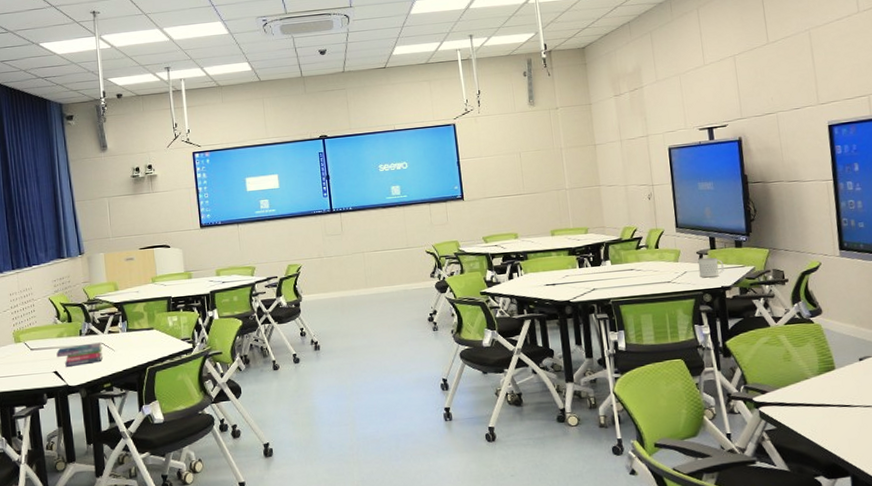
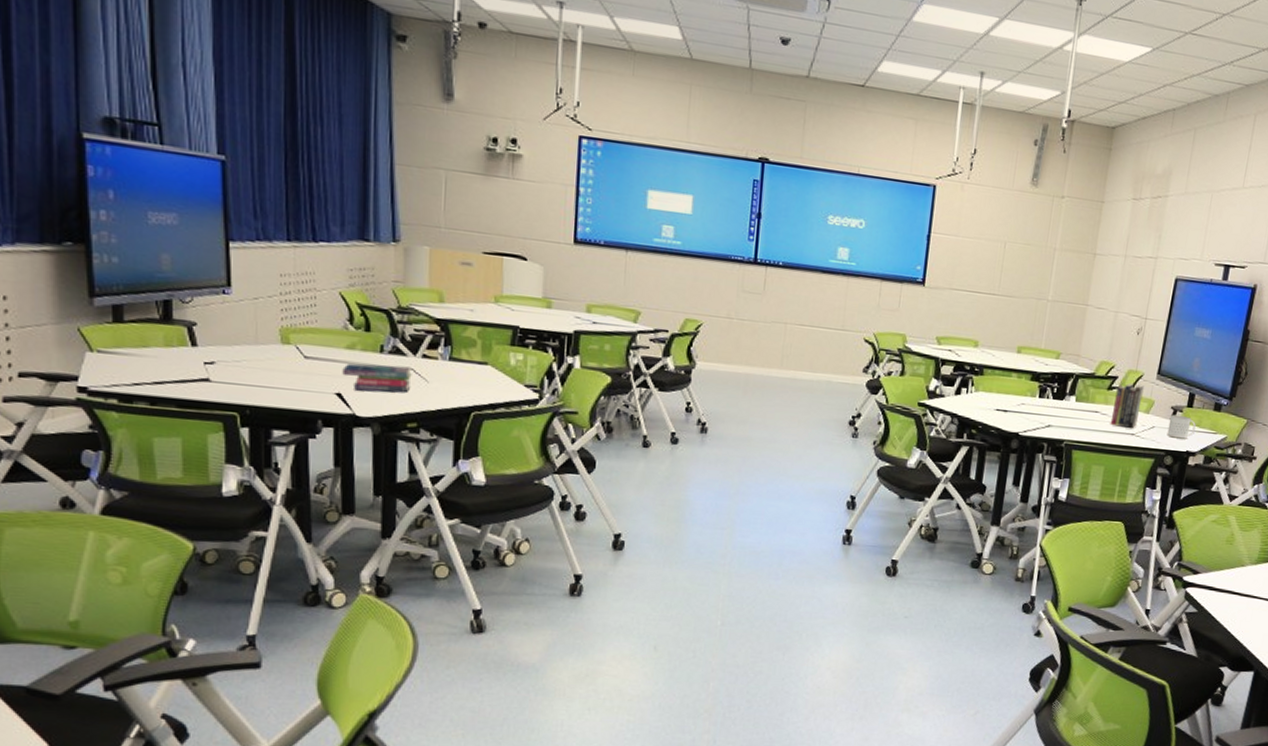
books: none [644,239,670,278] -> present [1110,382,1144,428]

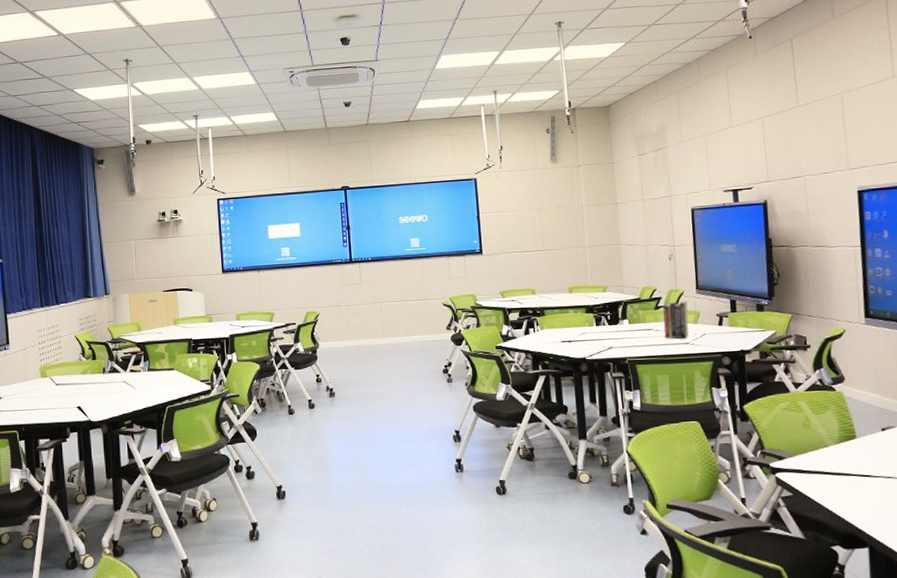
books: present [342,363,412,394] -> none [80,380,125,403]
mug: present [1167,414,1196,439] -> none [717,320,744,341]

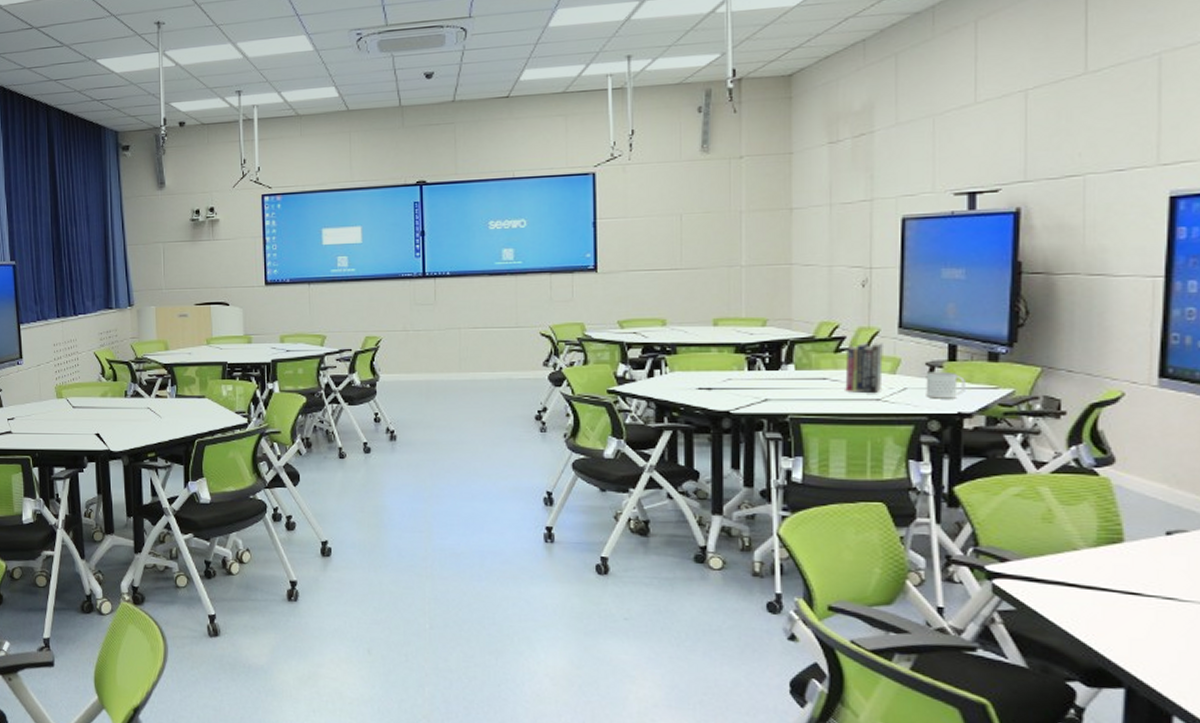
mug: none [717,320,744,341] -> present [926,371,965,399]

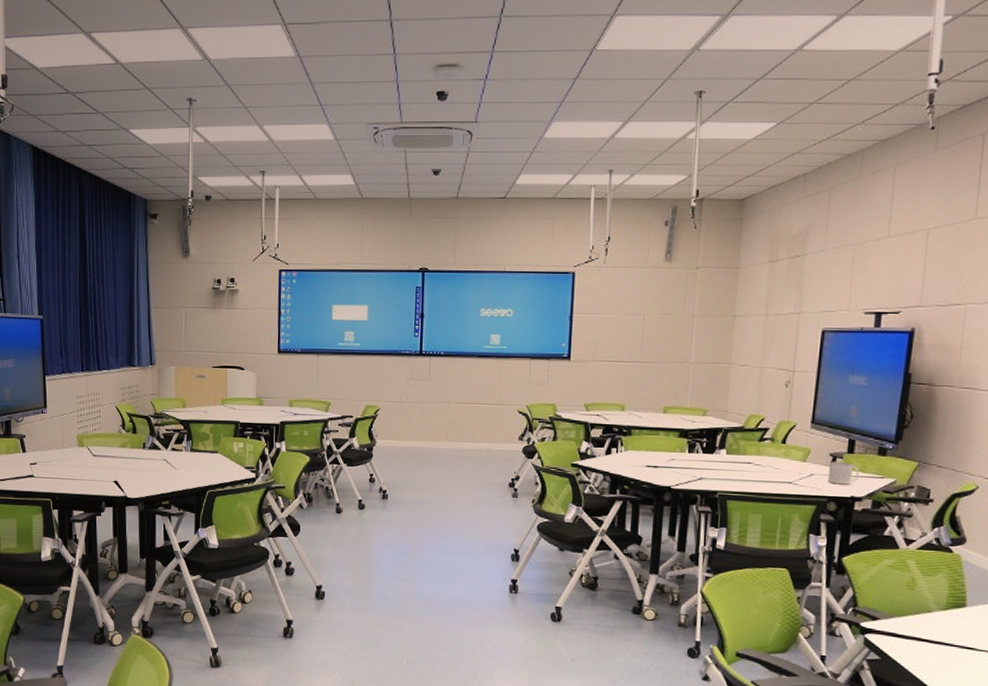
books: present [845,341,883,392] -> none [764,433,798,477]

